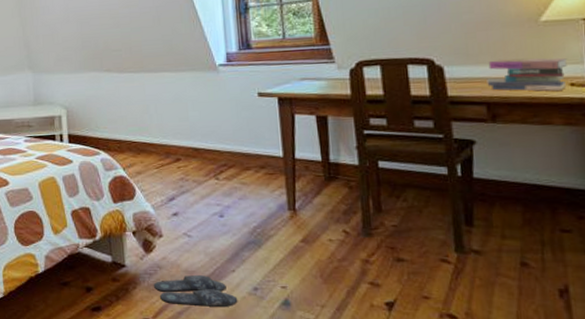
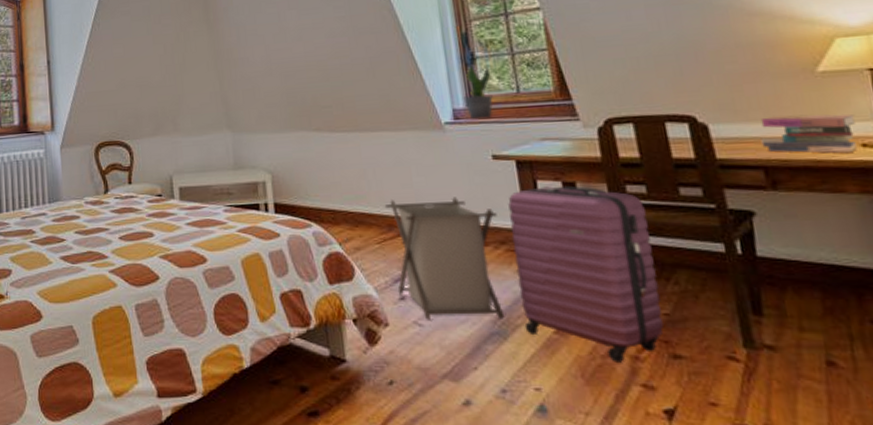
slippers: present [153,274,238,307] -> none [380,372,483,413]
laundry basket: none [163,129,261,232] -> present [384,197,505,320]
potted plant: none [236,15,262,63] -> present [463,66,493,120]
suitcase: none [269,119,392,265] -> present [508,185,665,362]

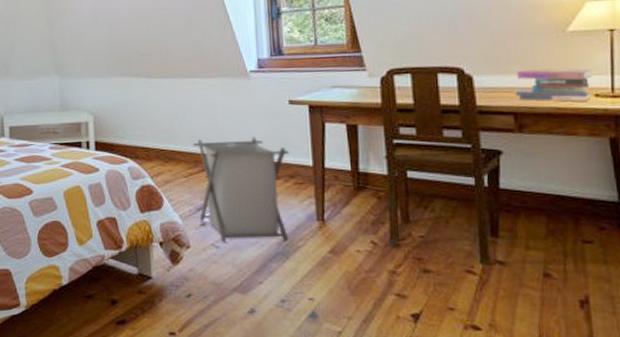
potted plant: present [463,66,493,120] -> none [268,20,294,69]
suitcase: present [508,185,665,362] -> none [299,128,419,276]

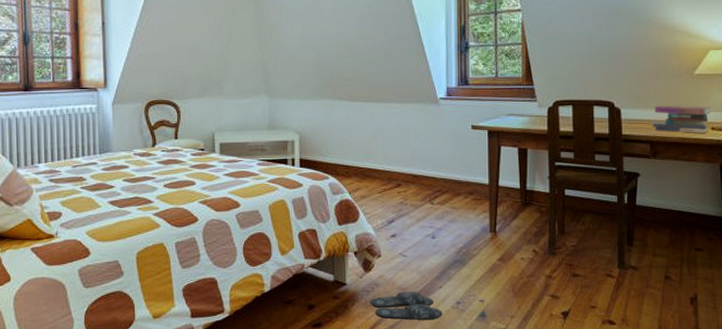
slippers: none [179,286,265,319] -> present [370,291,443,320]
laundry basket: present [192,137,289,243] -> none [387,157,470,252]

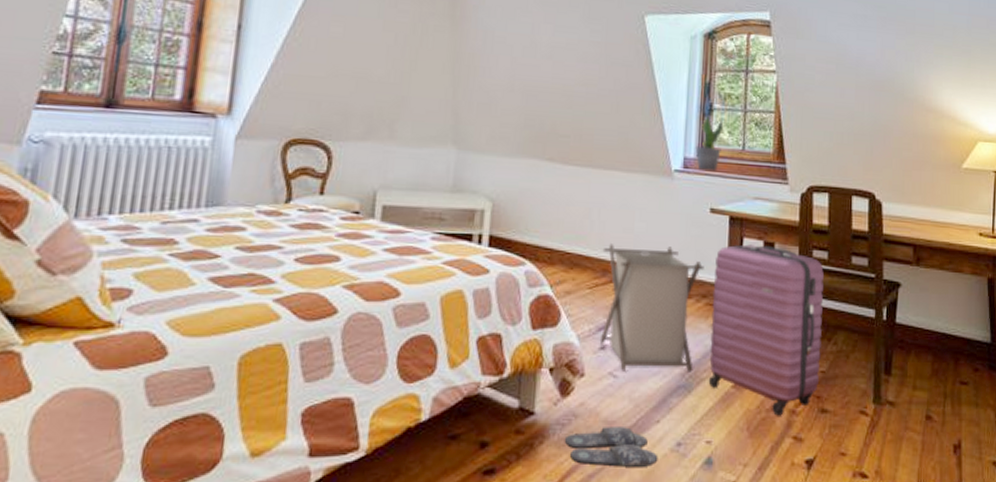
laundry basket: none [387,157,470,252] -> present [599,244,704,372]
potted plant: none [456,53,479,97] -> present [695,116,724,172]
suitcase: none [478,151,571,280] -> present [708,244,824,416]
books: present [652,104,711,134] -> none [916,200,978,240]

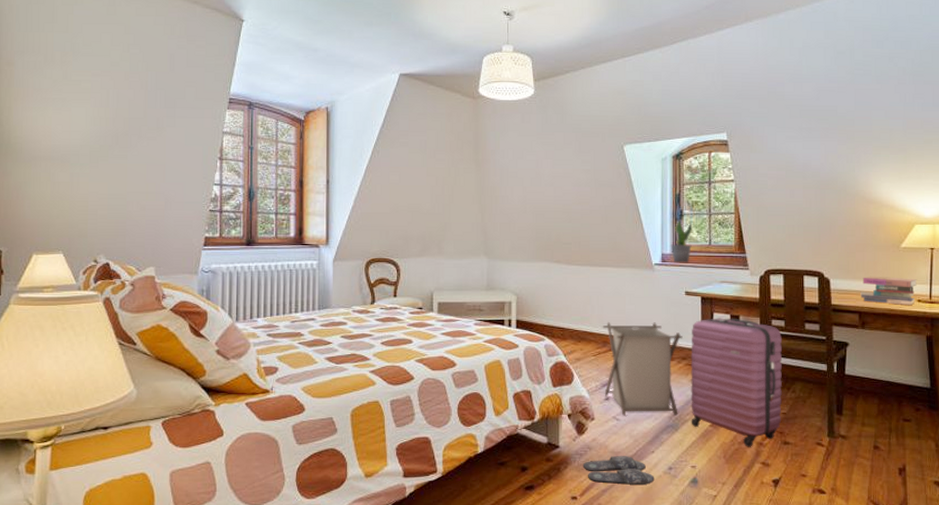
books: none [916,200,978,240] -> present [860,276,917,306]

